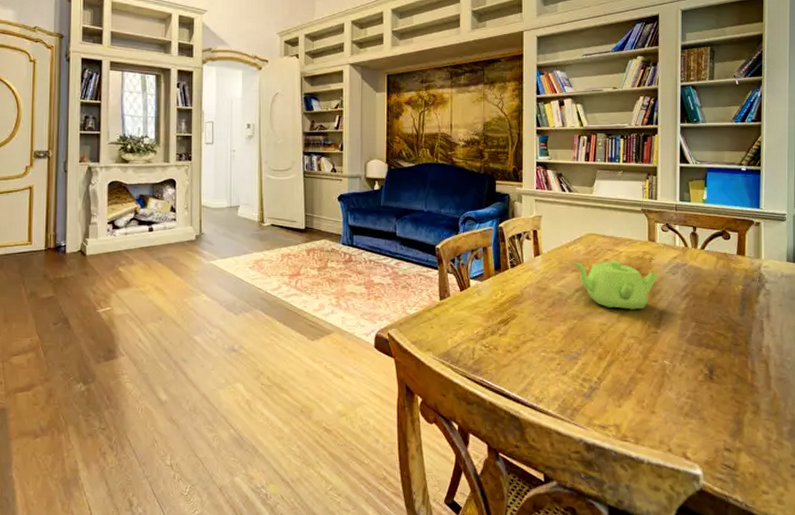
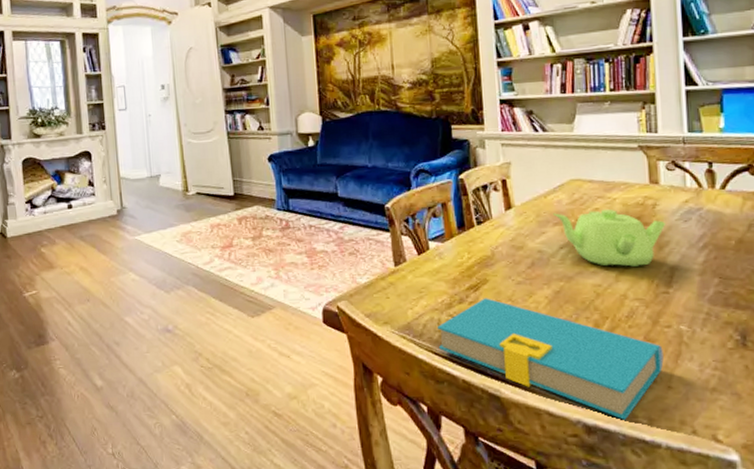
book: none [472,331,650,439] -> present [438,298,664,420]

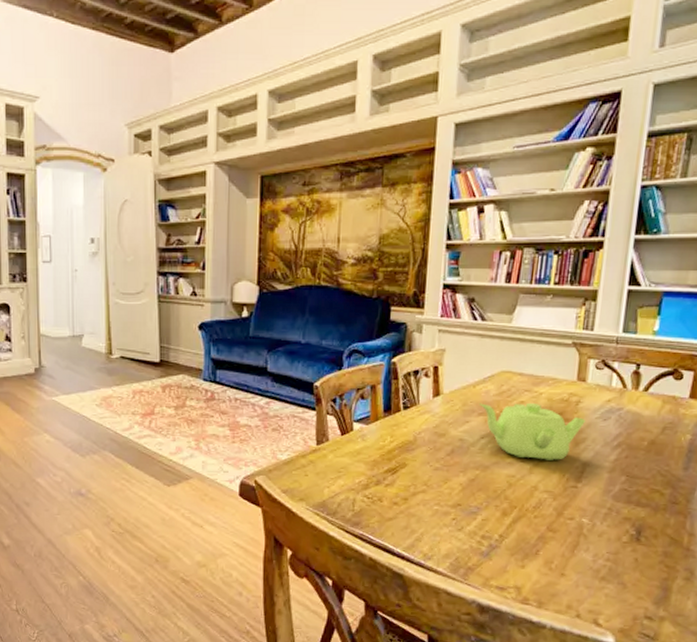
book: present [438,298,664,420] -> none [351,481,563,602]

